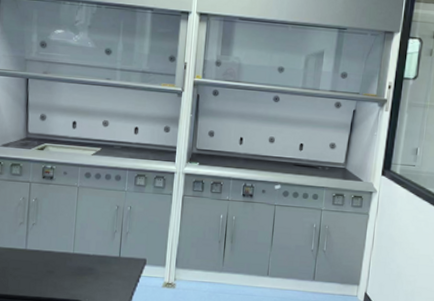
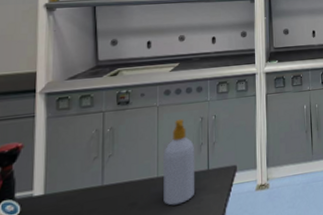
soap bottle: none [77,203,109,282] -> present [163,119,195,206]

